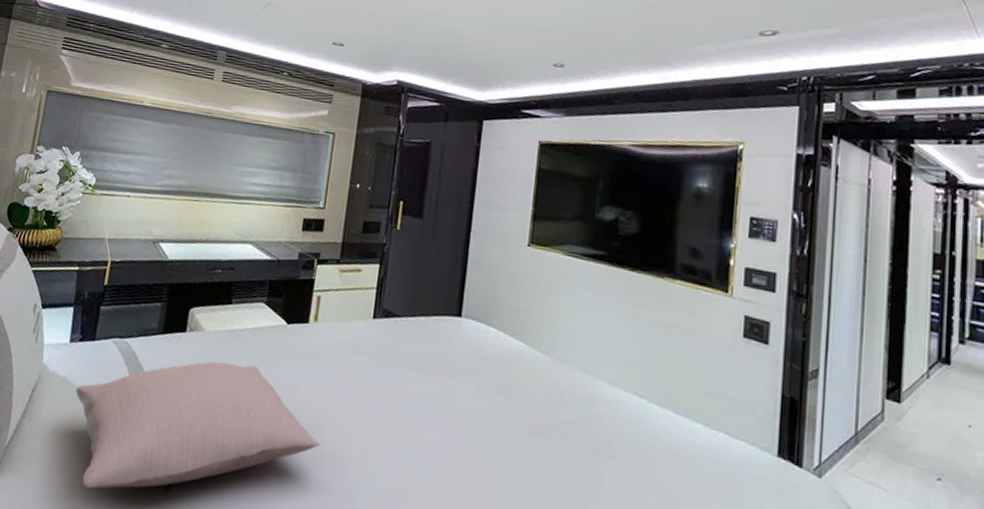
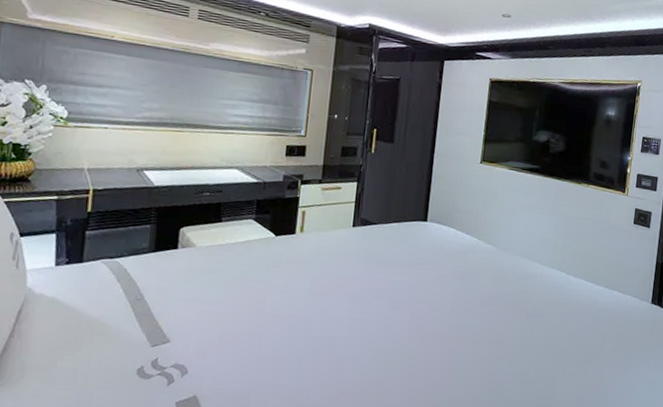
pillow: present [76,361,320,489] -> none [67,272,310,391]

